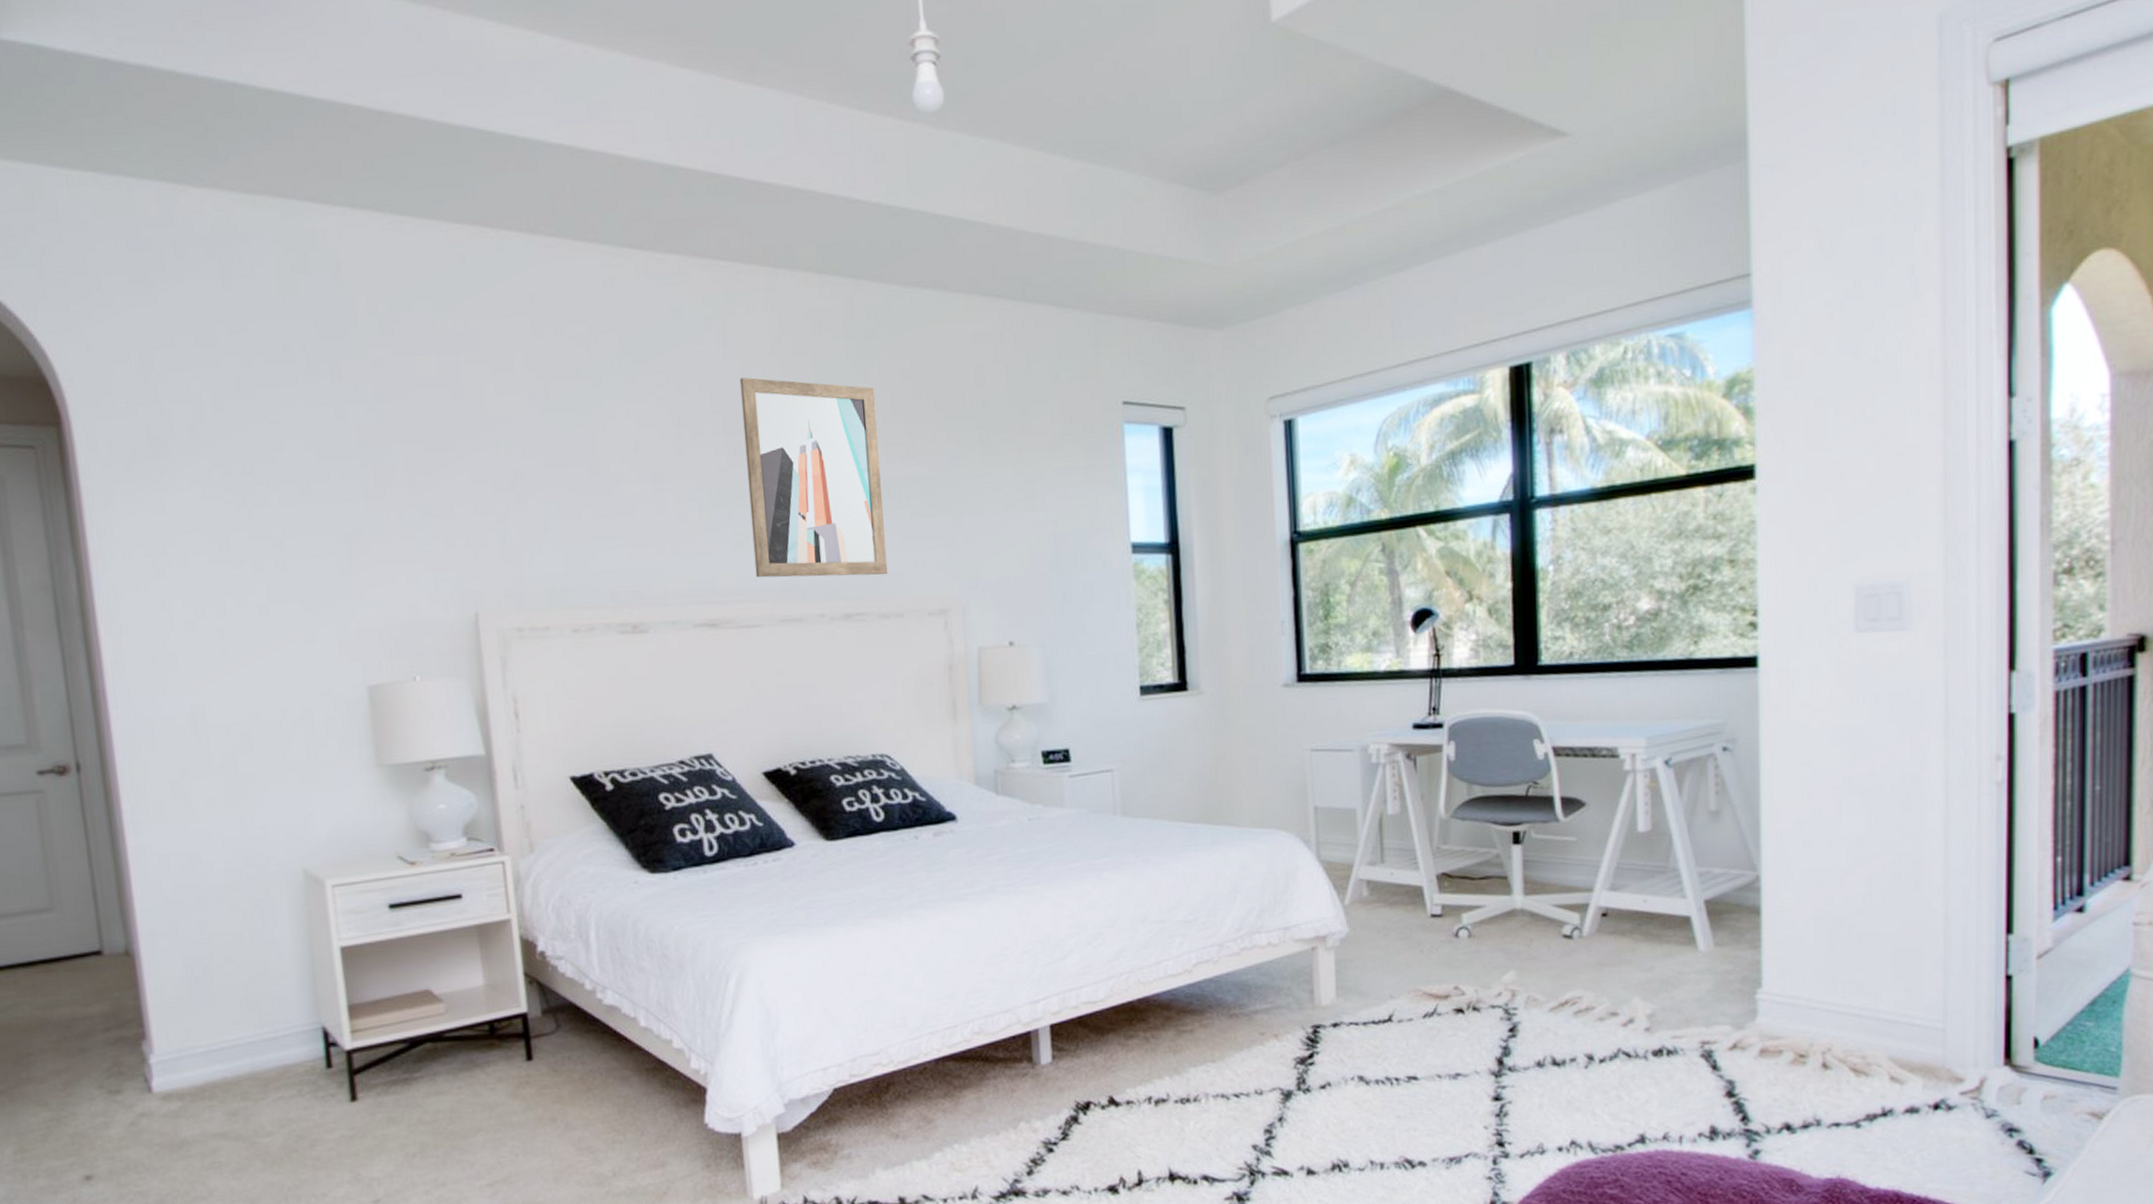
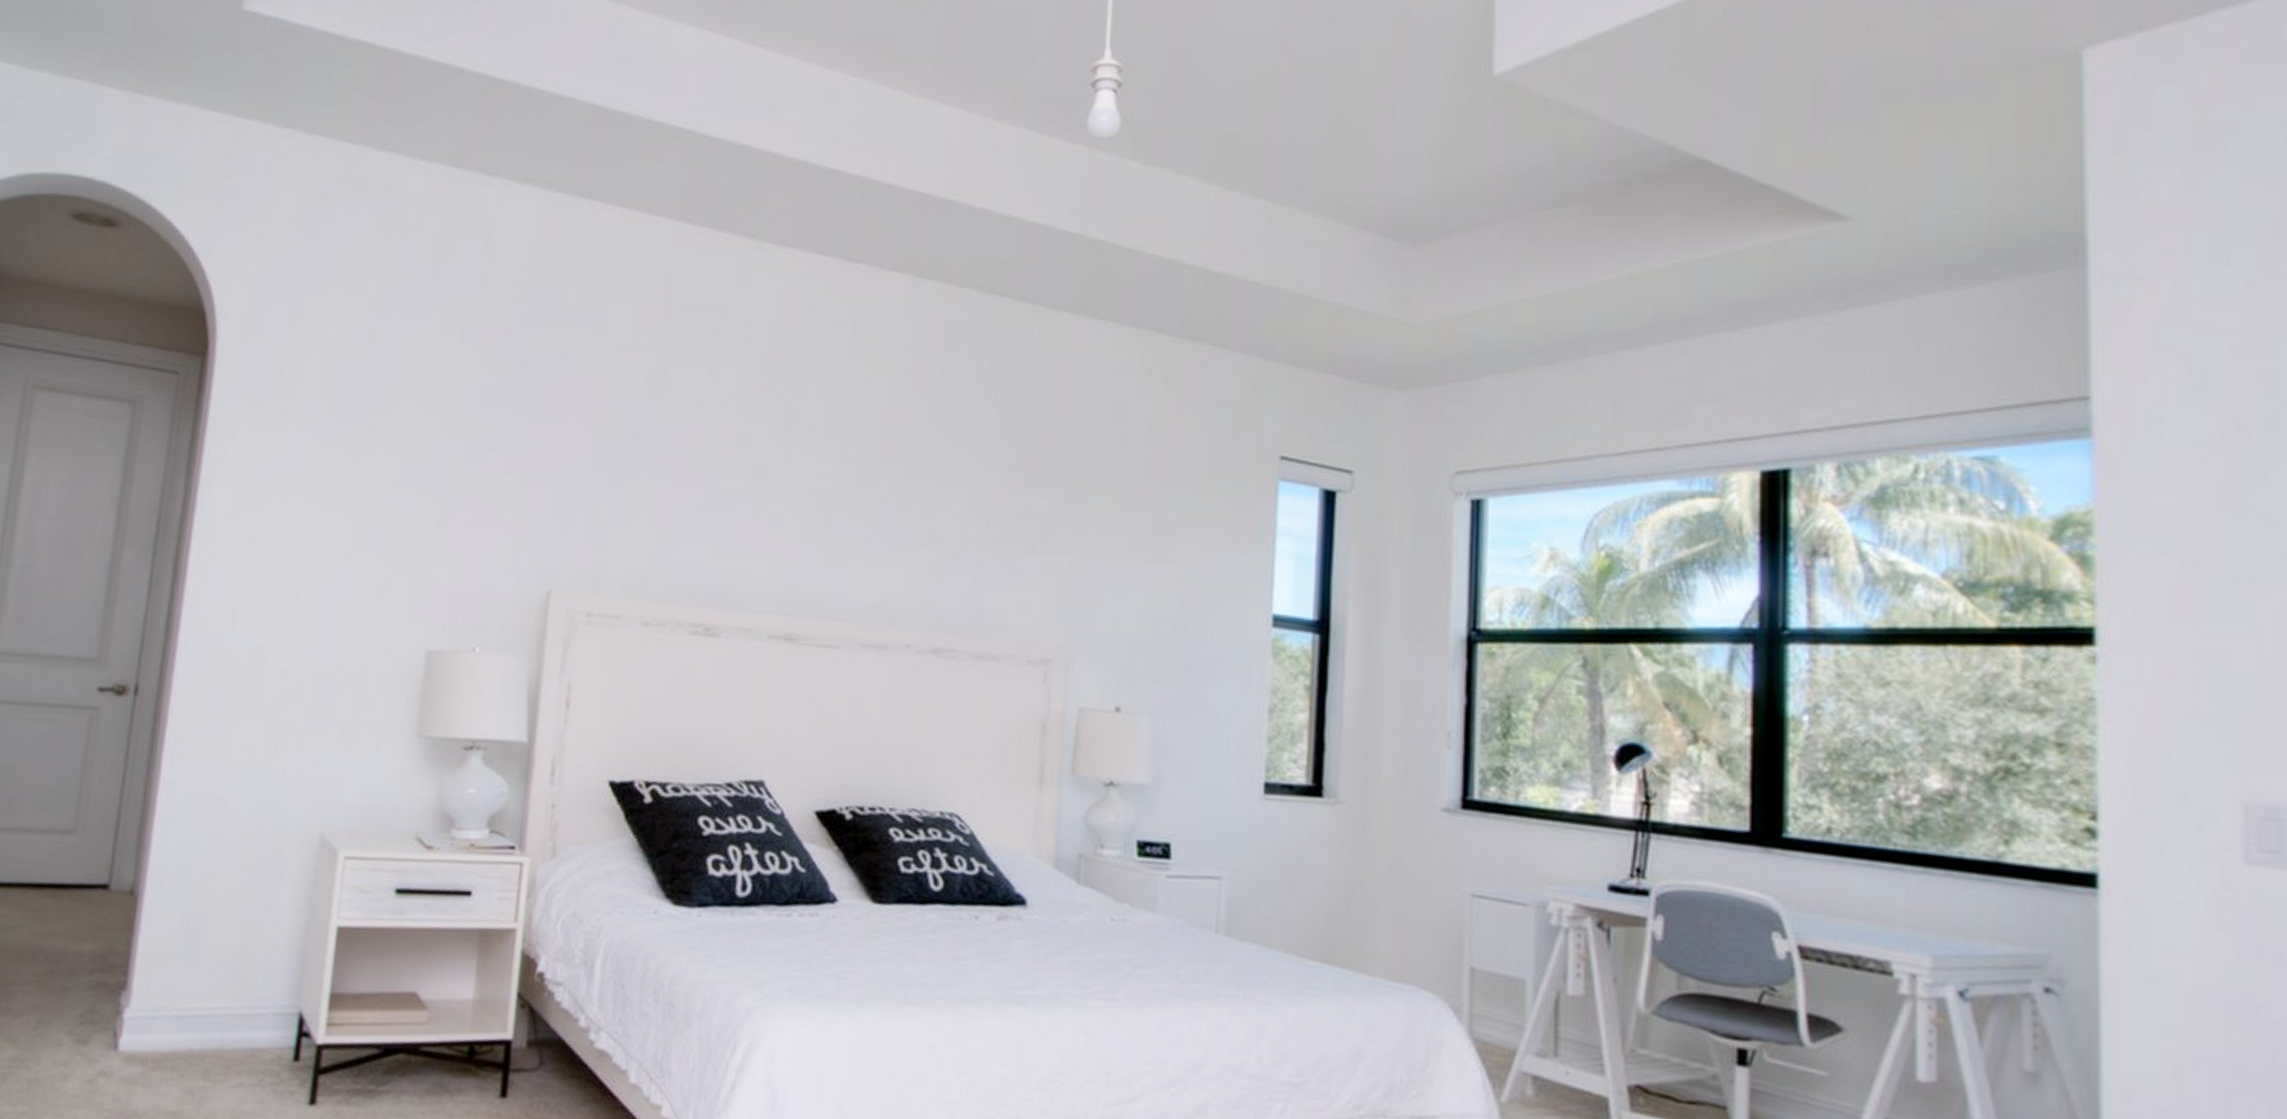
wall art: present [739,377,889,578] -> none [844,384,1003,612]

